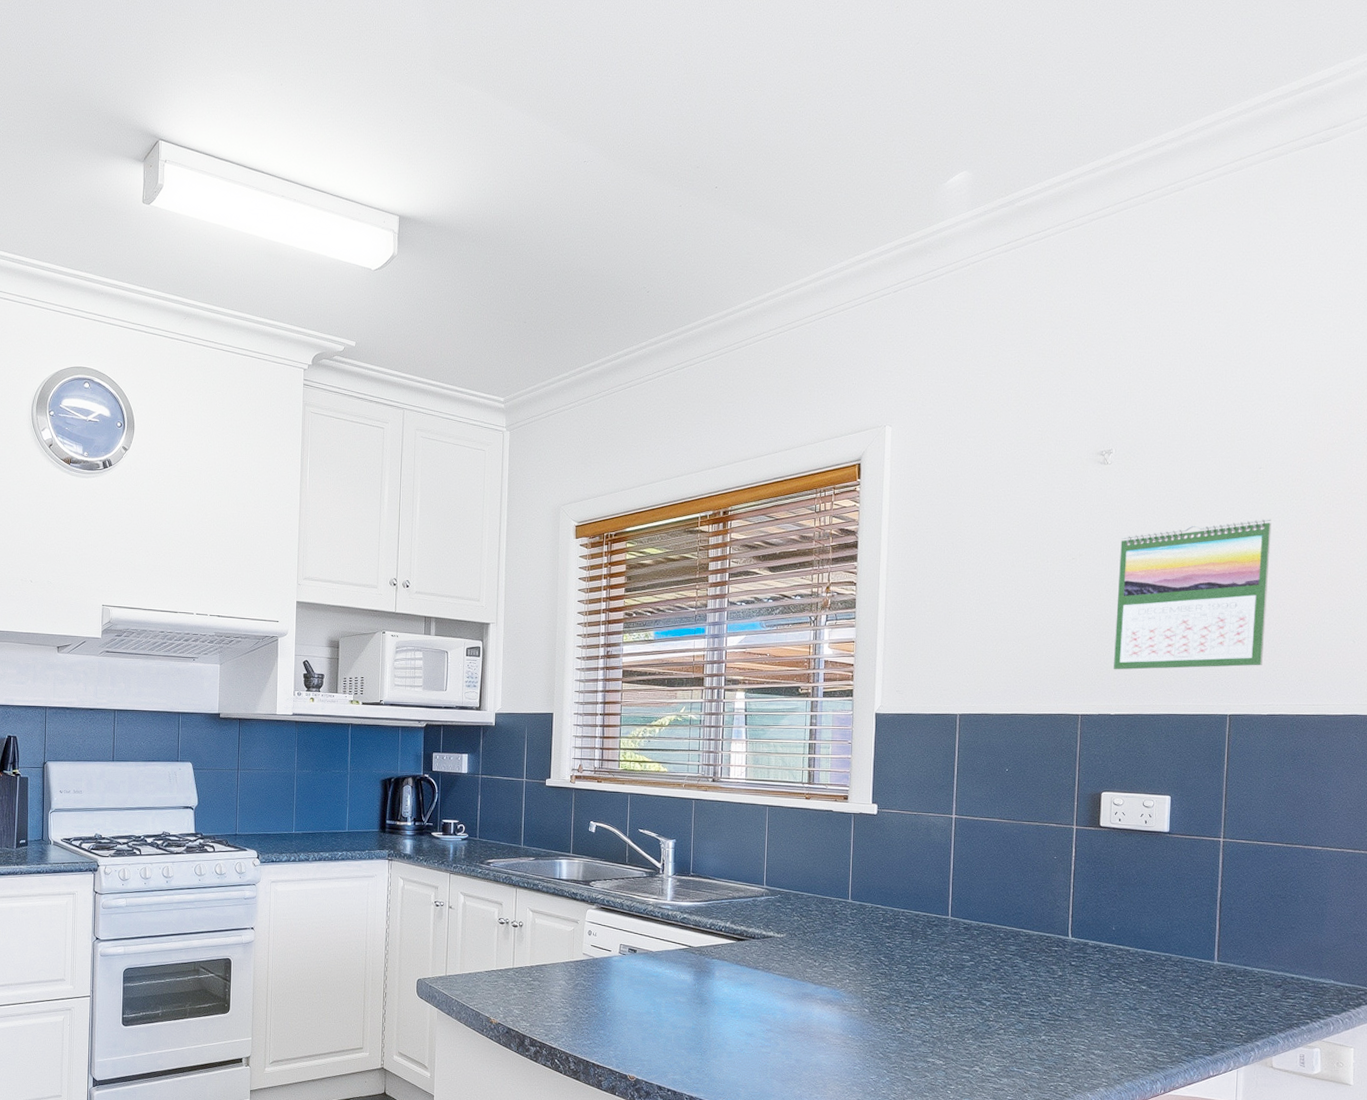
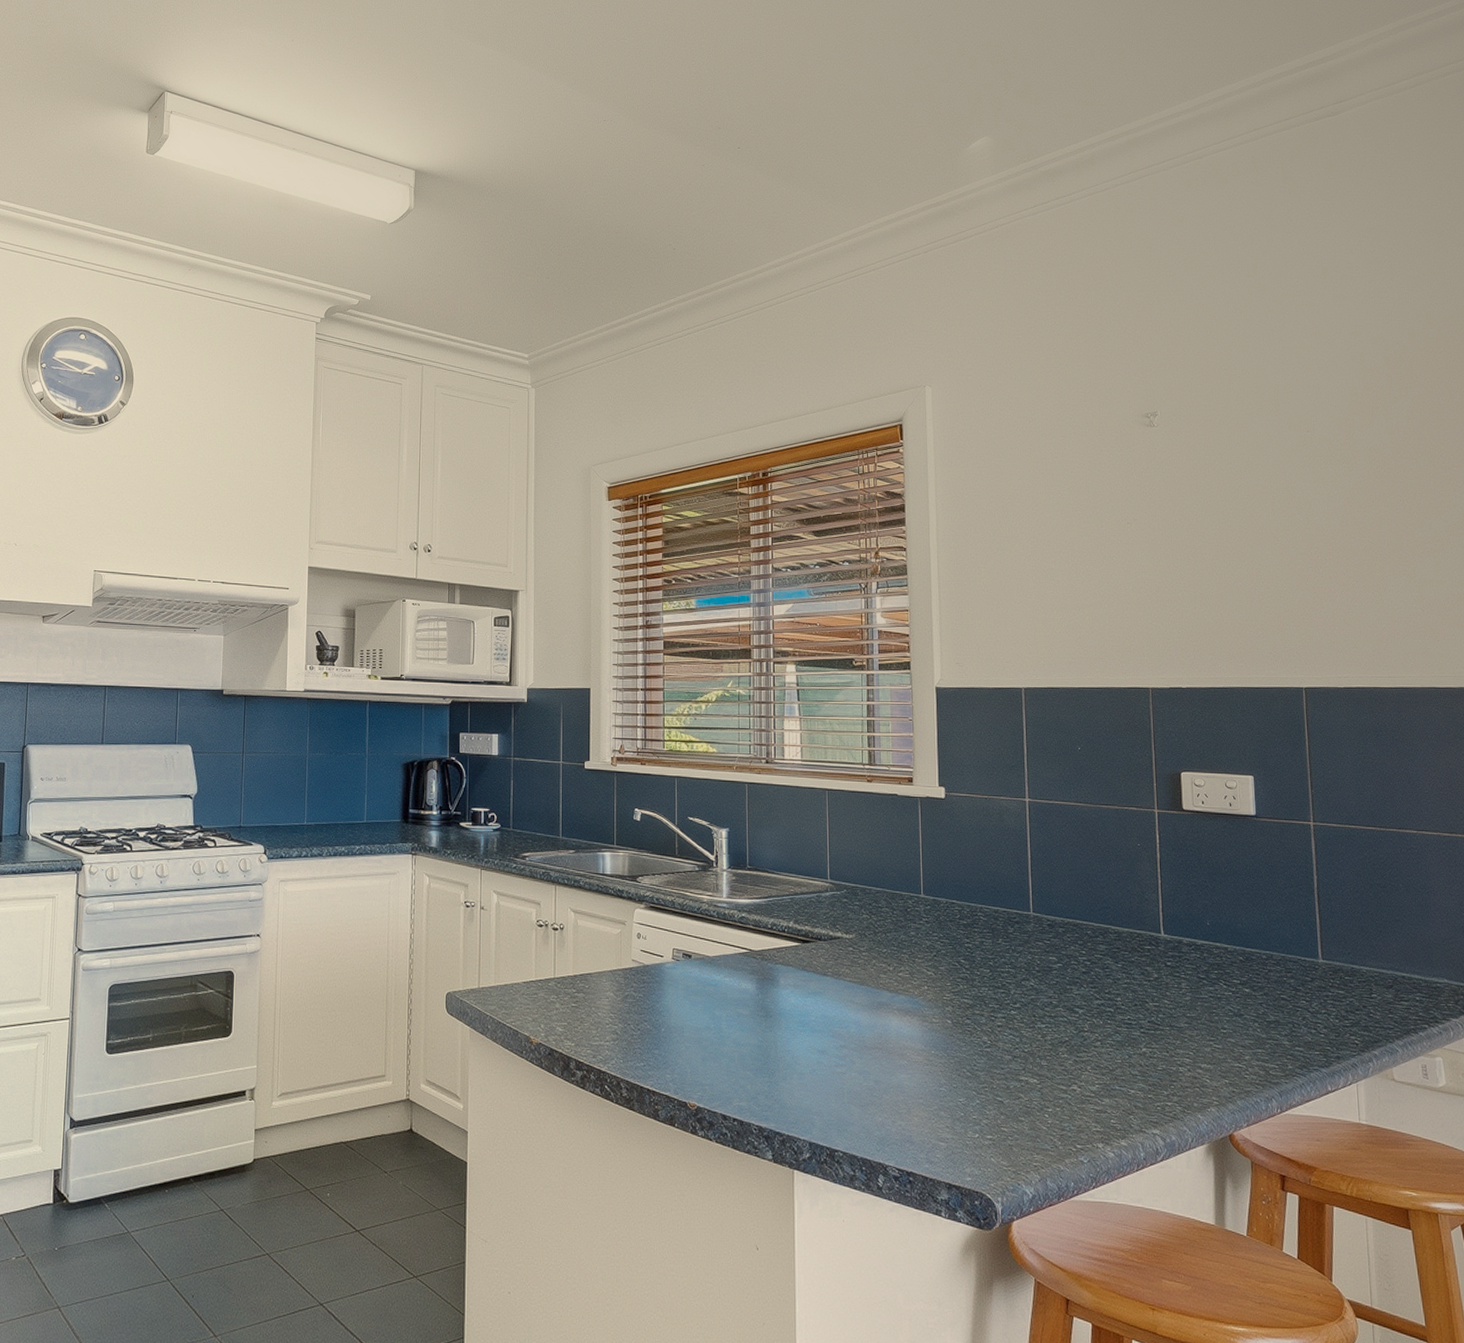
calendar: present [1114,519,1272,670] -> none [1175,483,1333,641]

